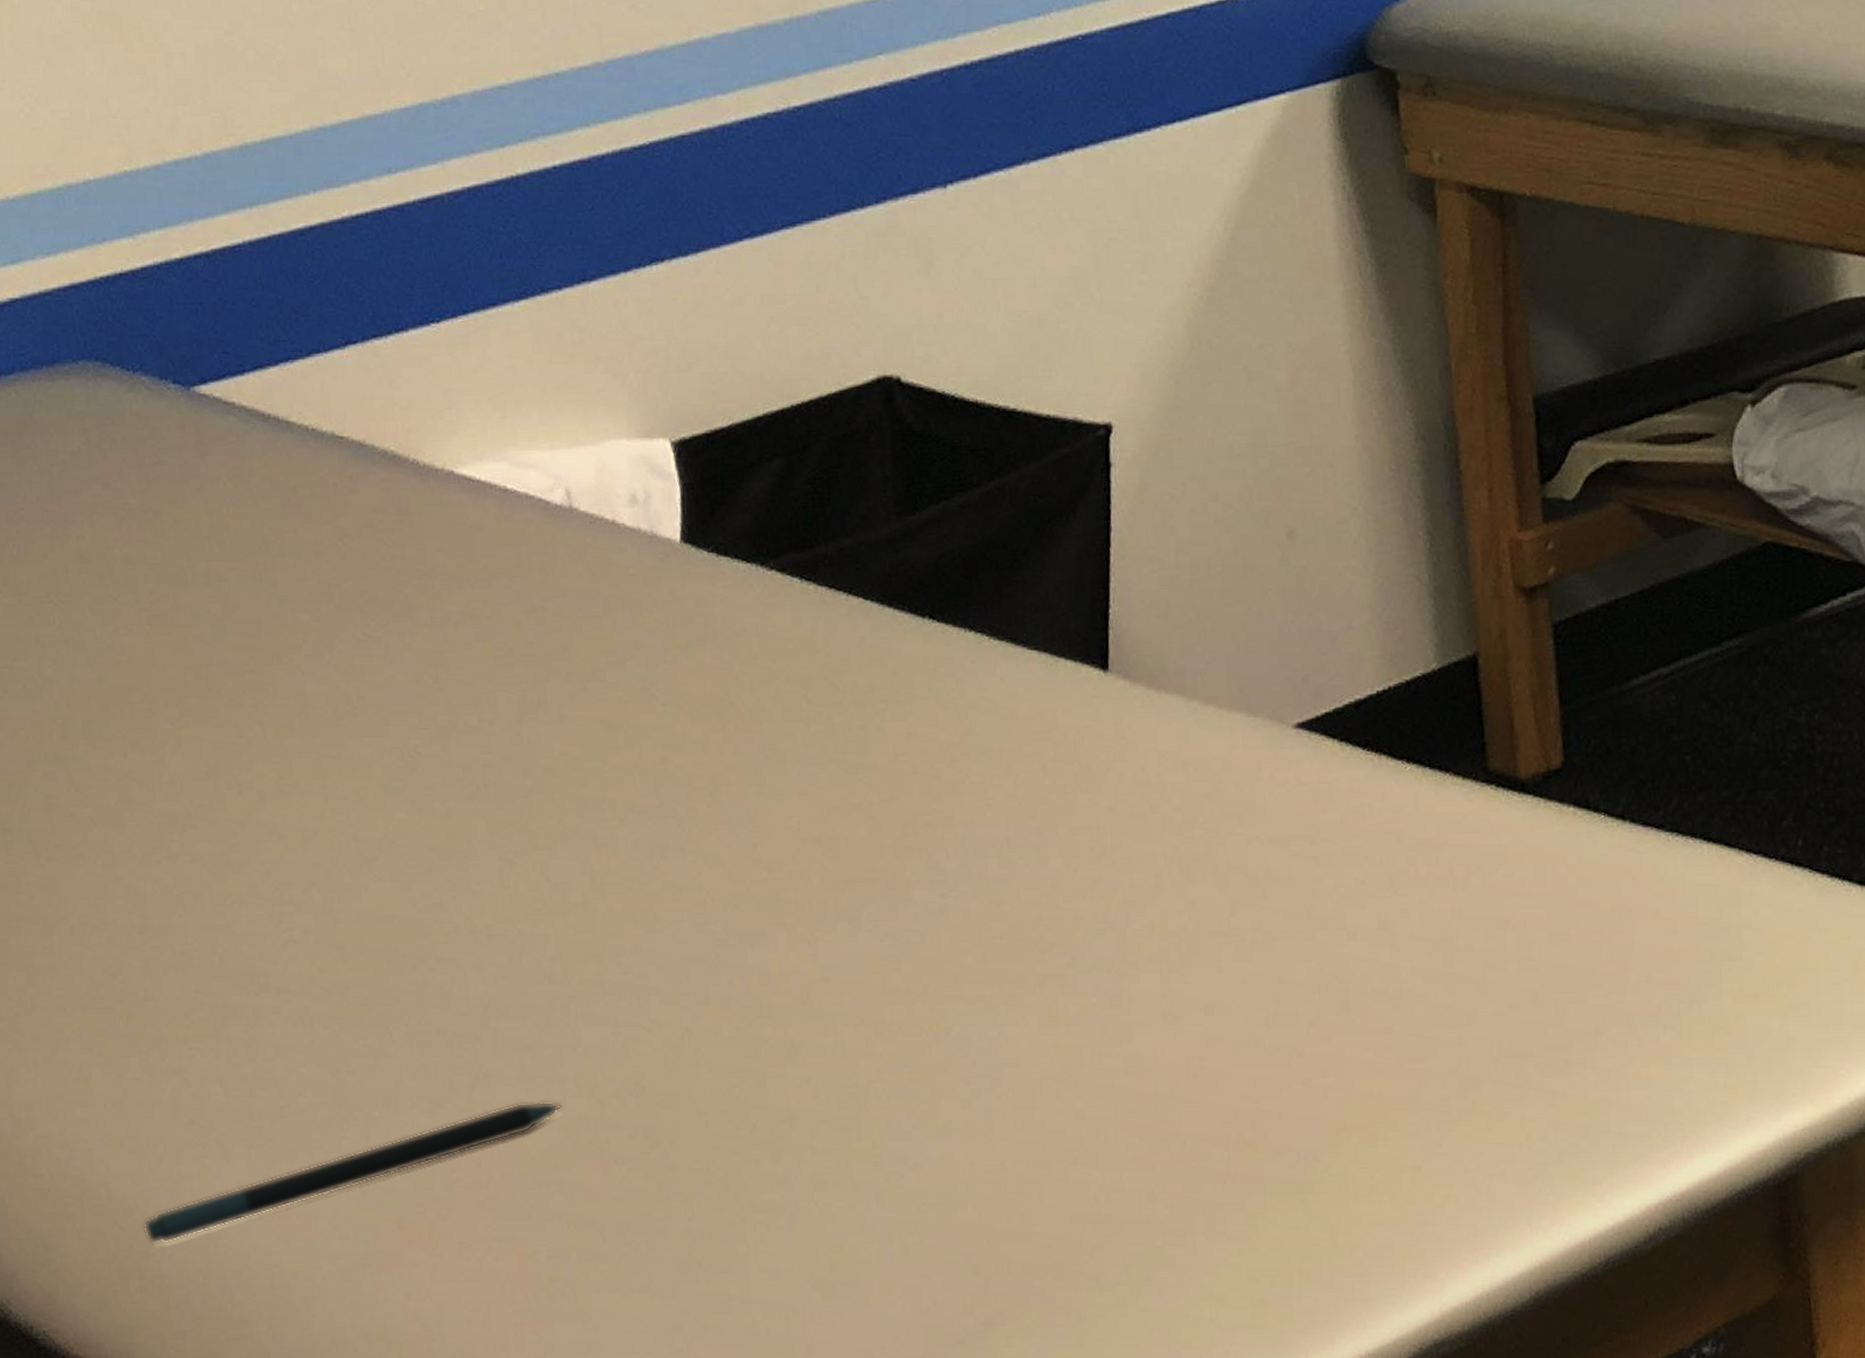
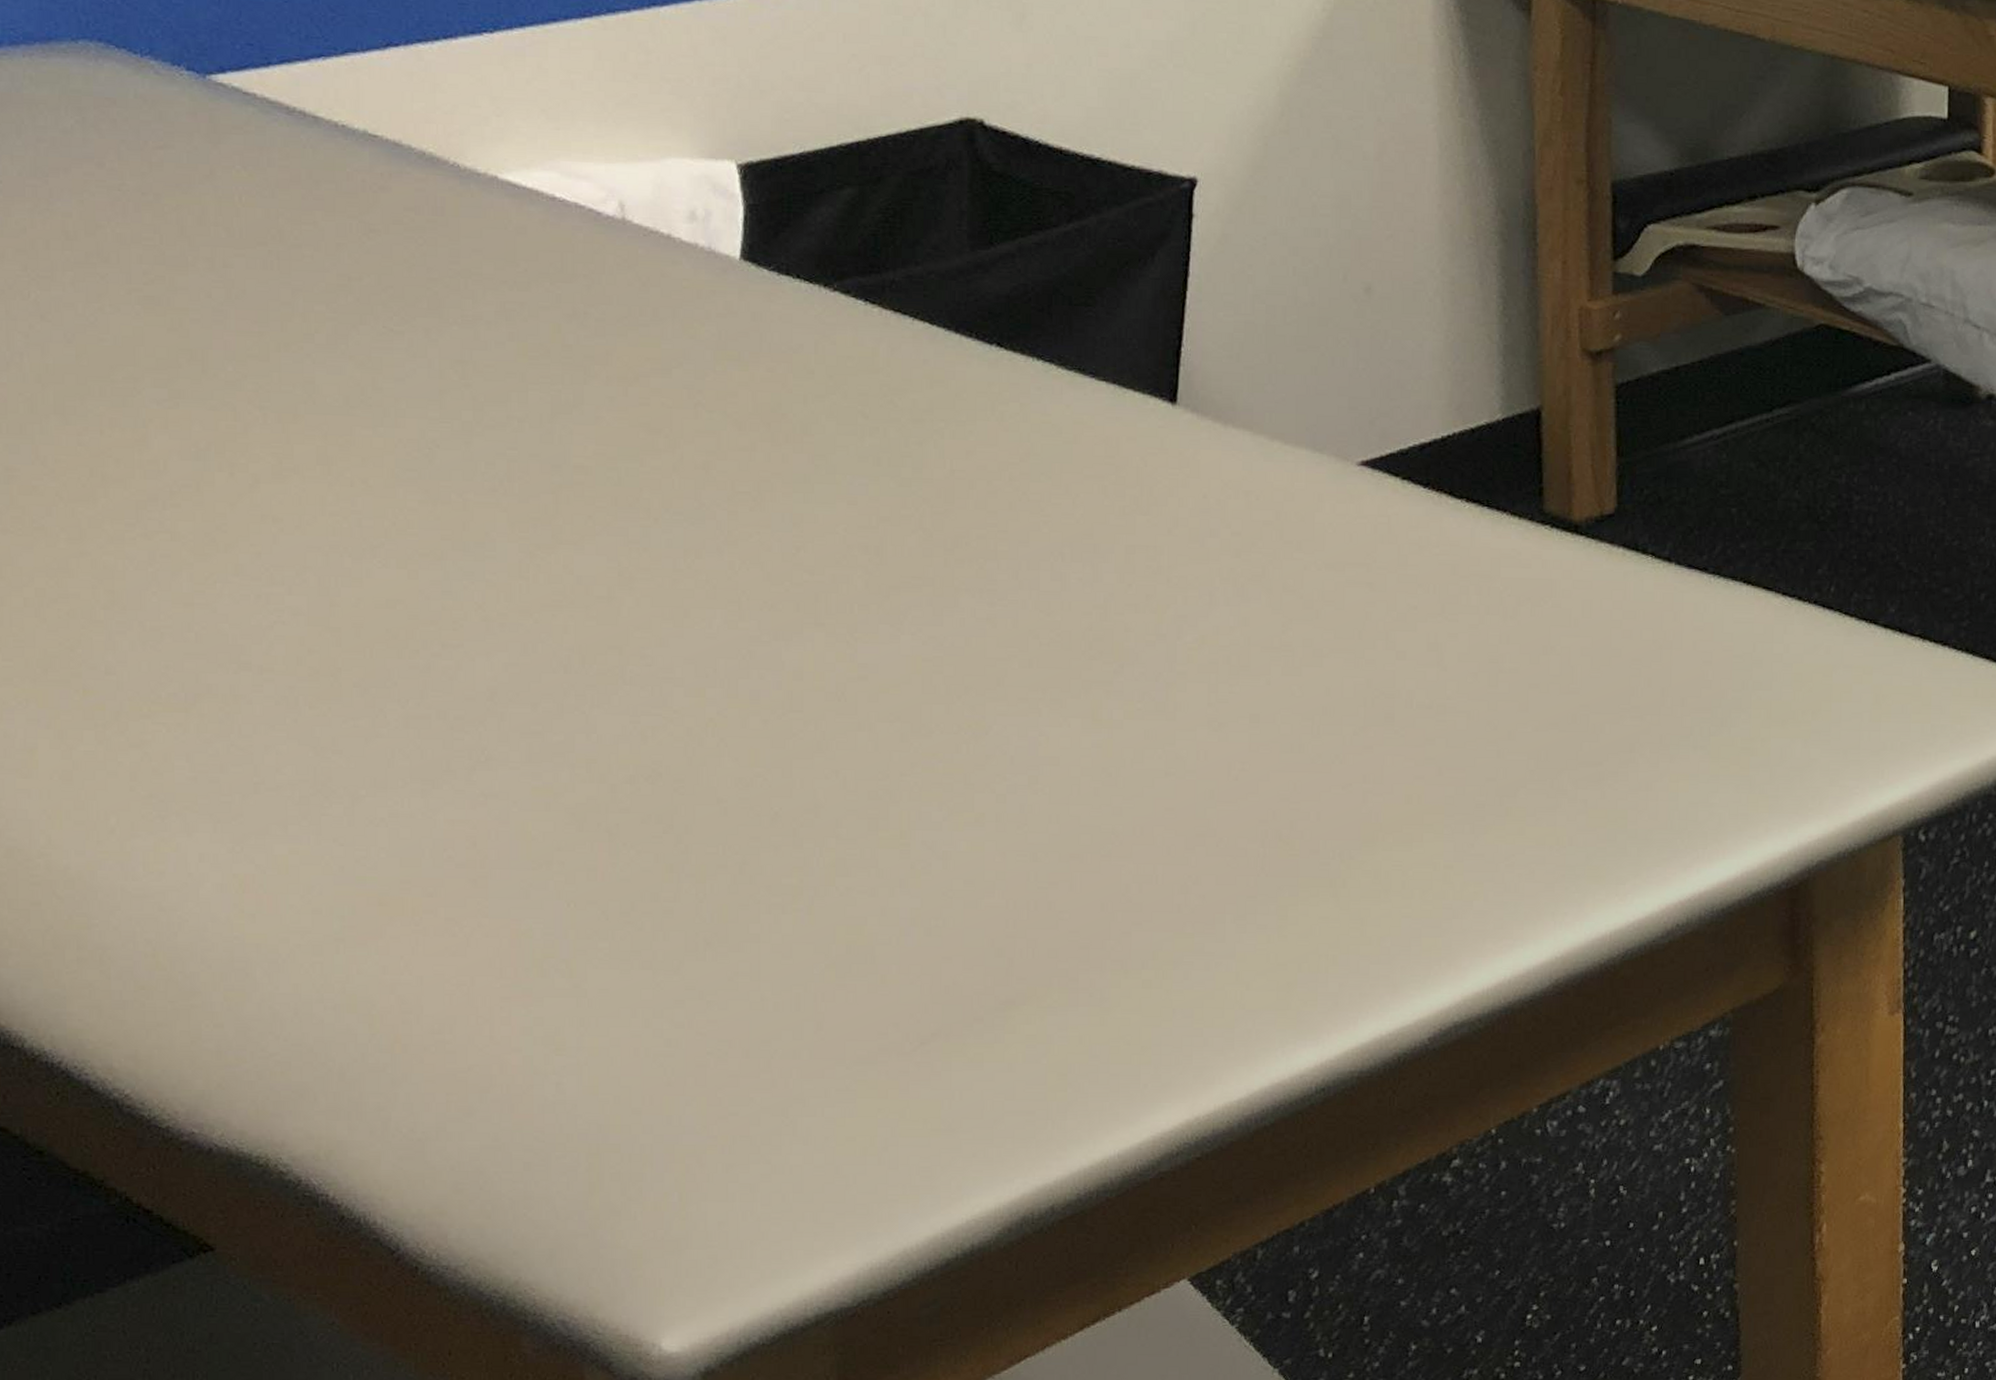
pen: present [143,1101,562,1244] -> none [87,785,570,915]

